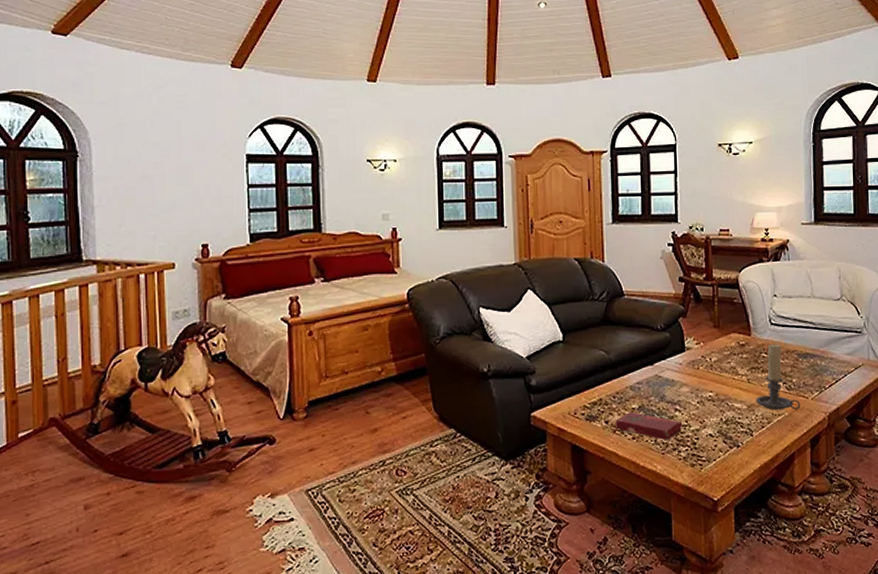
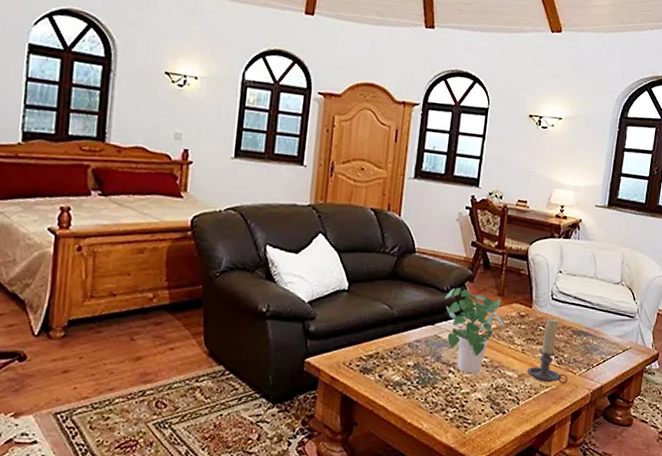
book: present [615,412,683,441] -> none [388,369,454,401]
potted plant: none [659,324,726,410] -> present [444,287,505,374]

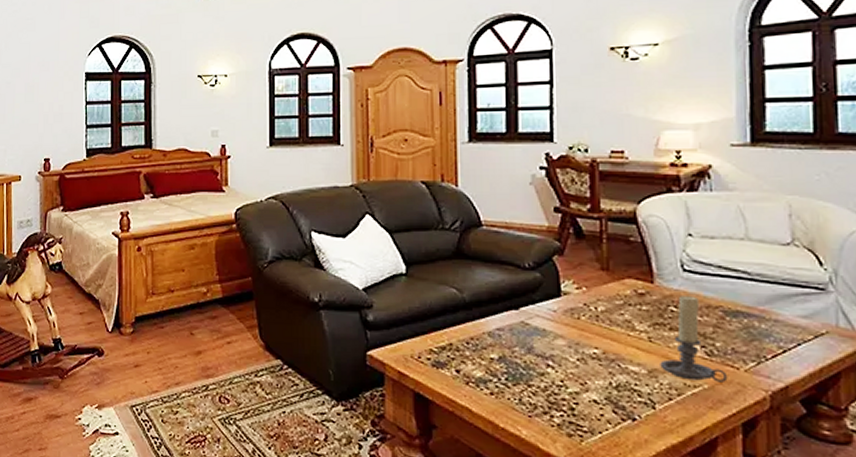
potted plant: present [444,287,505,374] -> none [527,263,618,369]

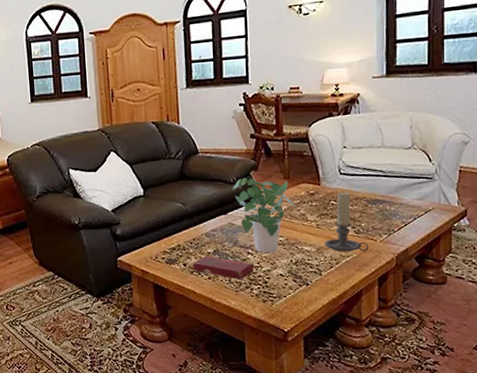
book: none [469,362,557,402] -> present [193,256,255,280]
potted plant: none [527,263,618,369] -> present [232,177,296,253]

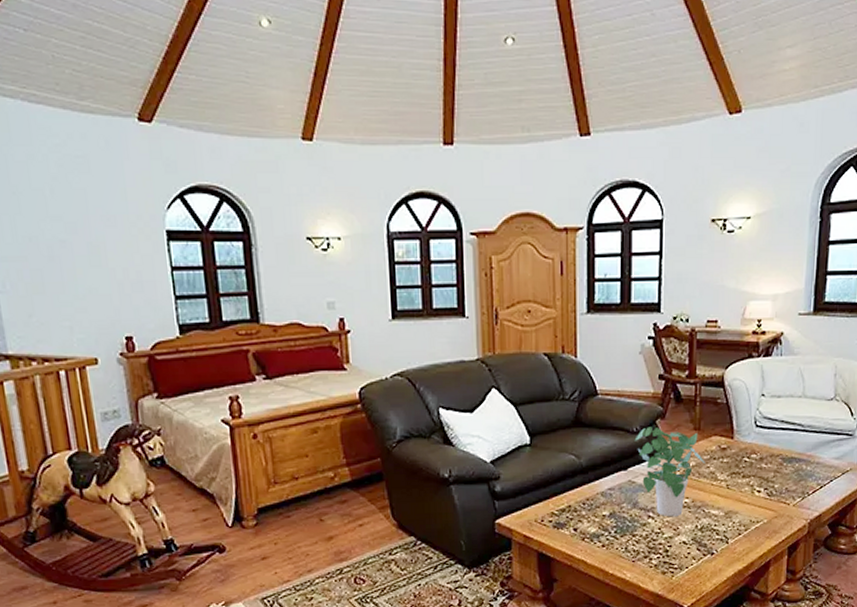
book: present [193,256,255,280] -> none [585,519,656,548]
candle holder: present [324,192,369,253] -> none [734,448,781,517]

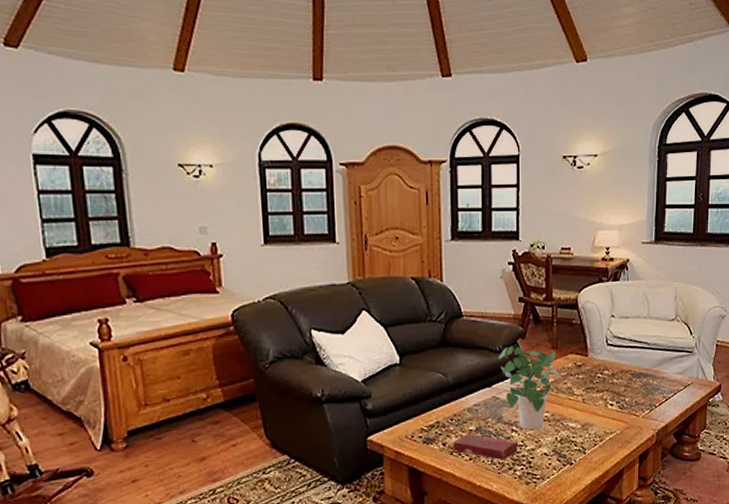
book: none [585,519,656,548] -> present [453,434,519,461]

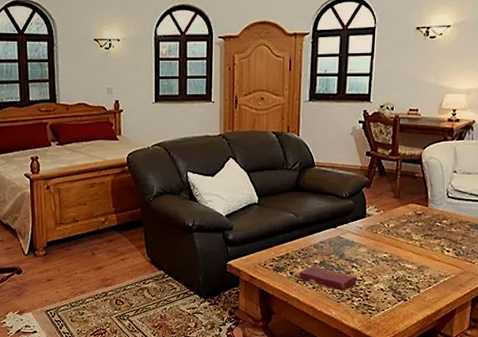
potted plant: present [497,346,563,430] -> none [343,194,403,268]

